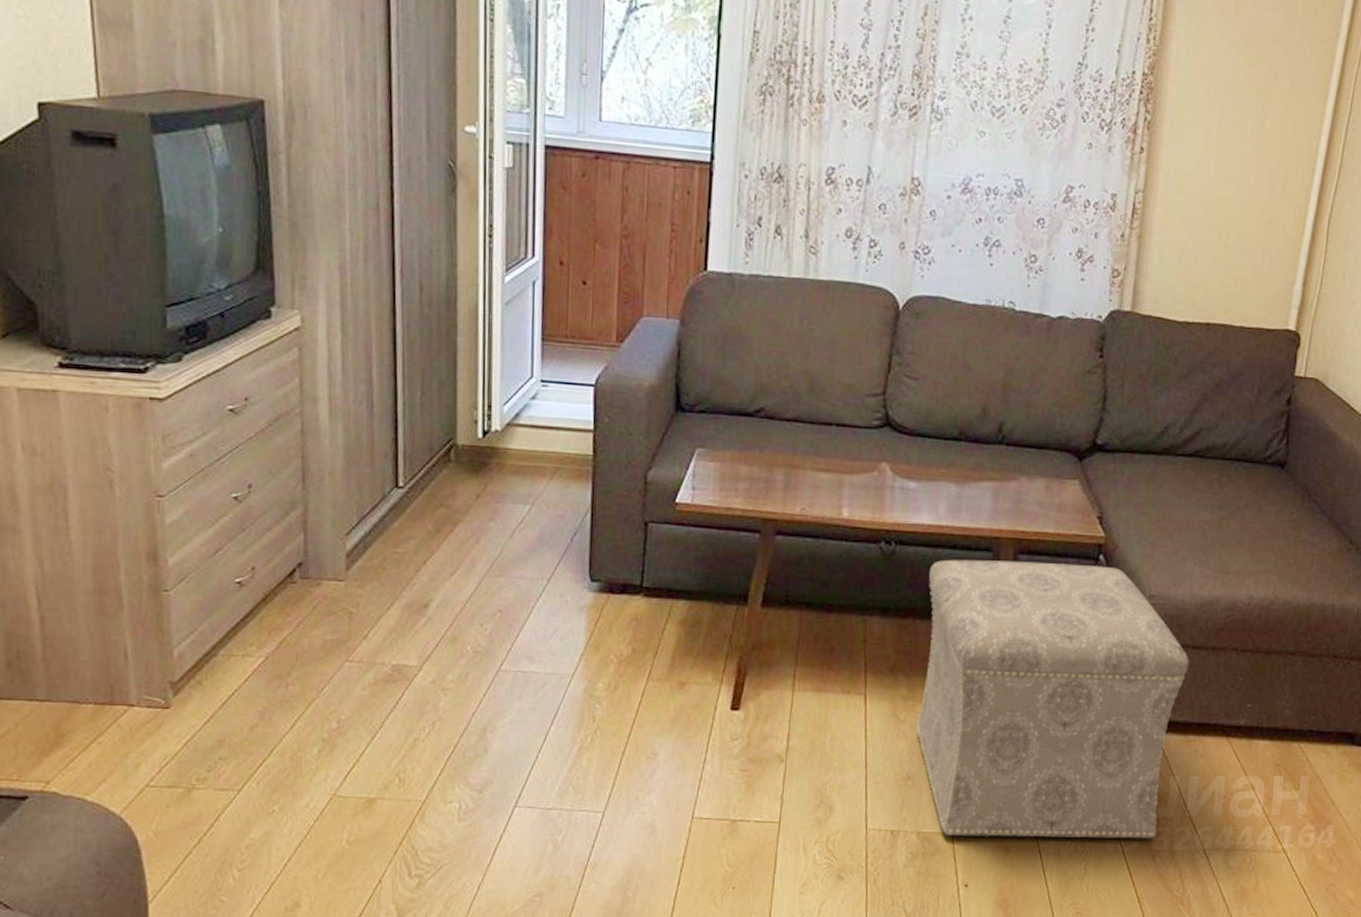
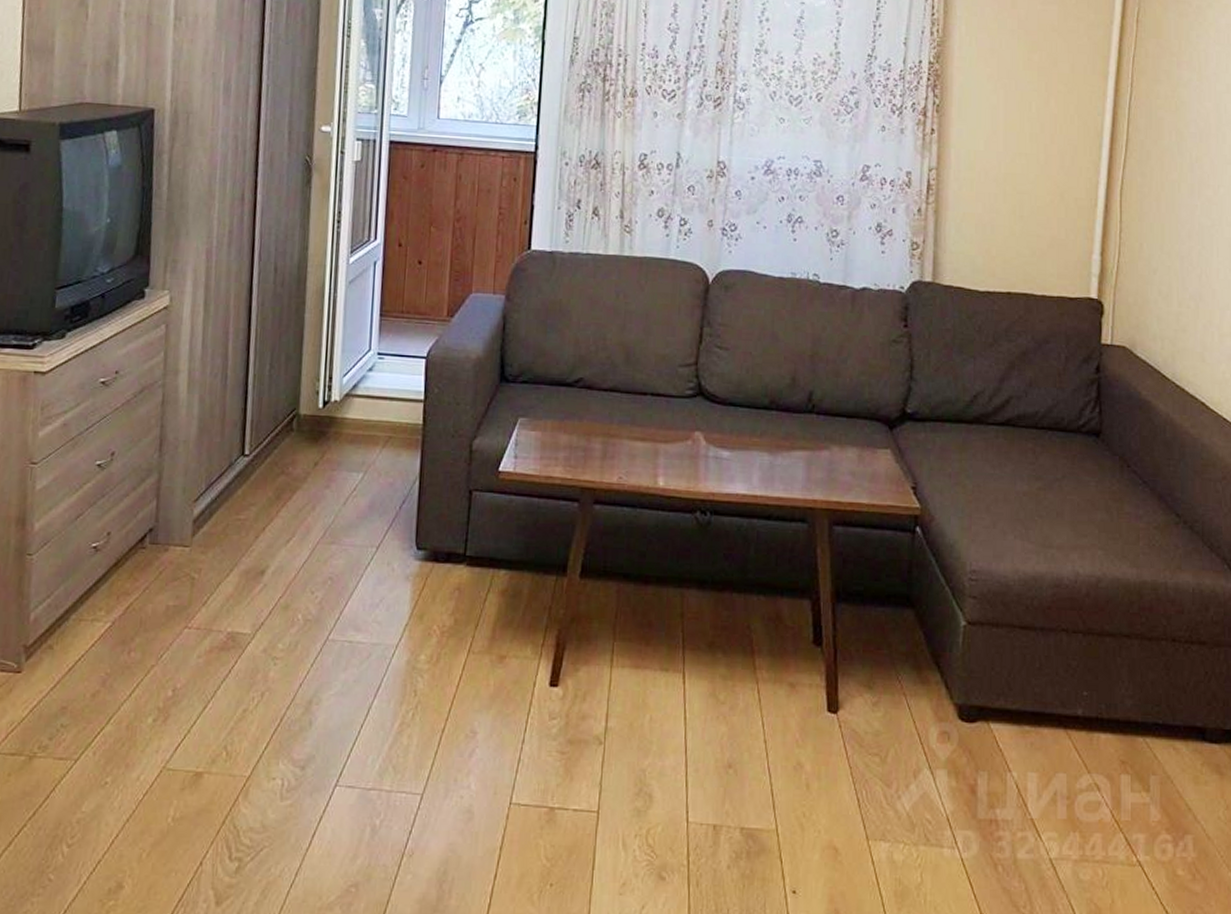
ottoman: present [915,559,1189,839] -> none [736,530,1017,844]

